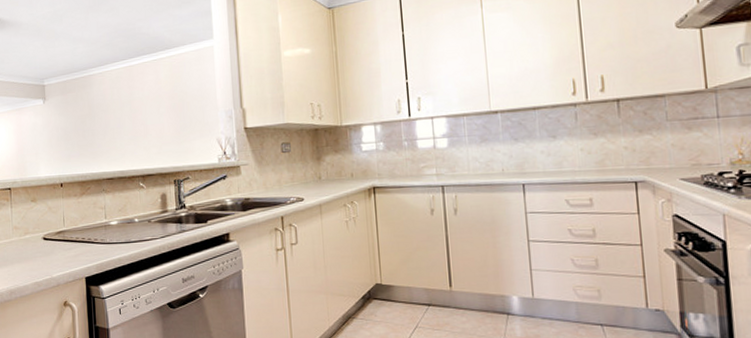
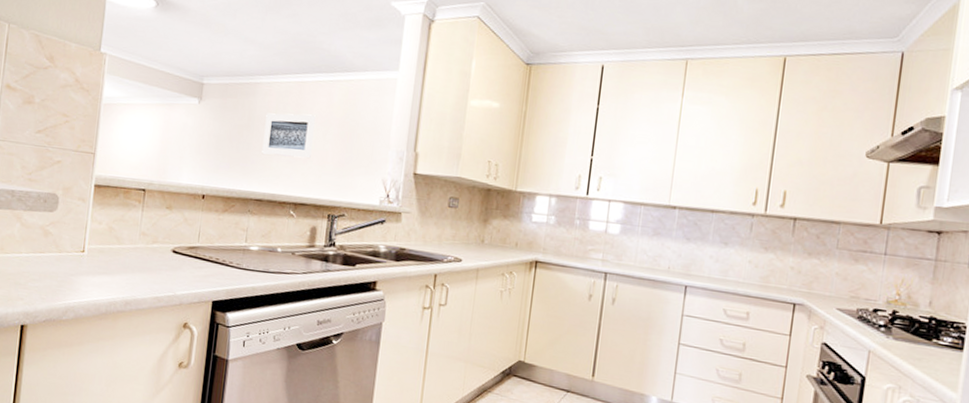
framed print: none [103,93,149,138] -> present [262,113,316,159]

